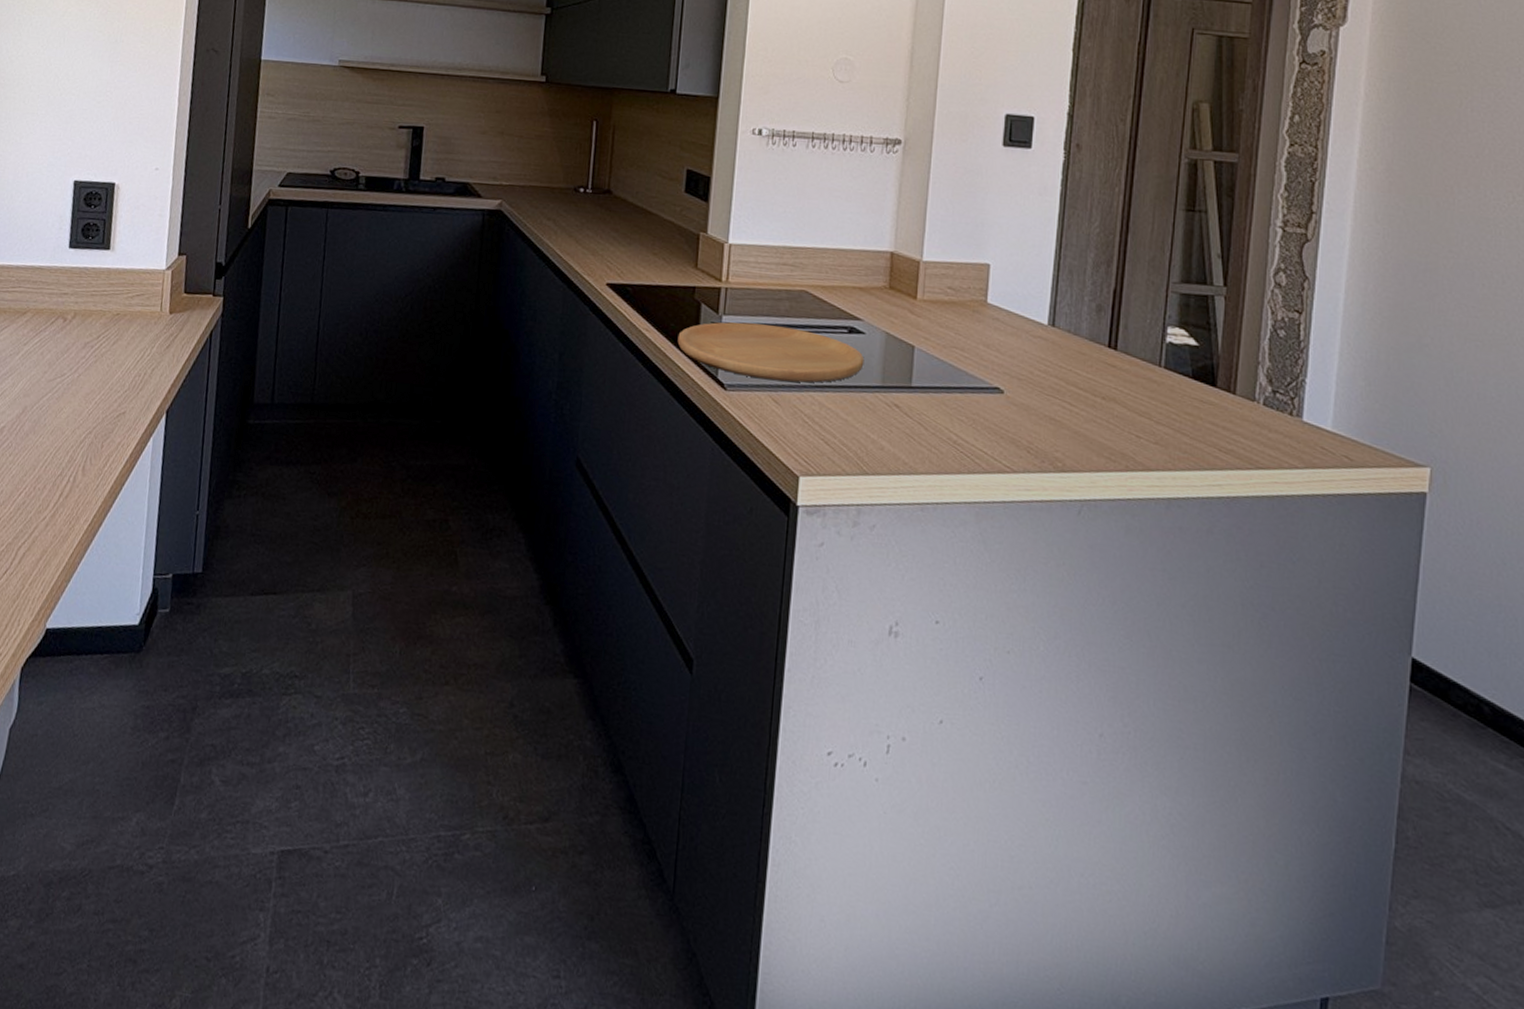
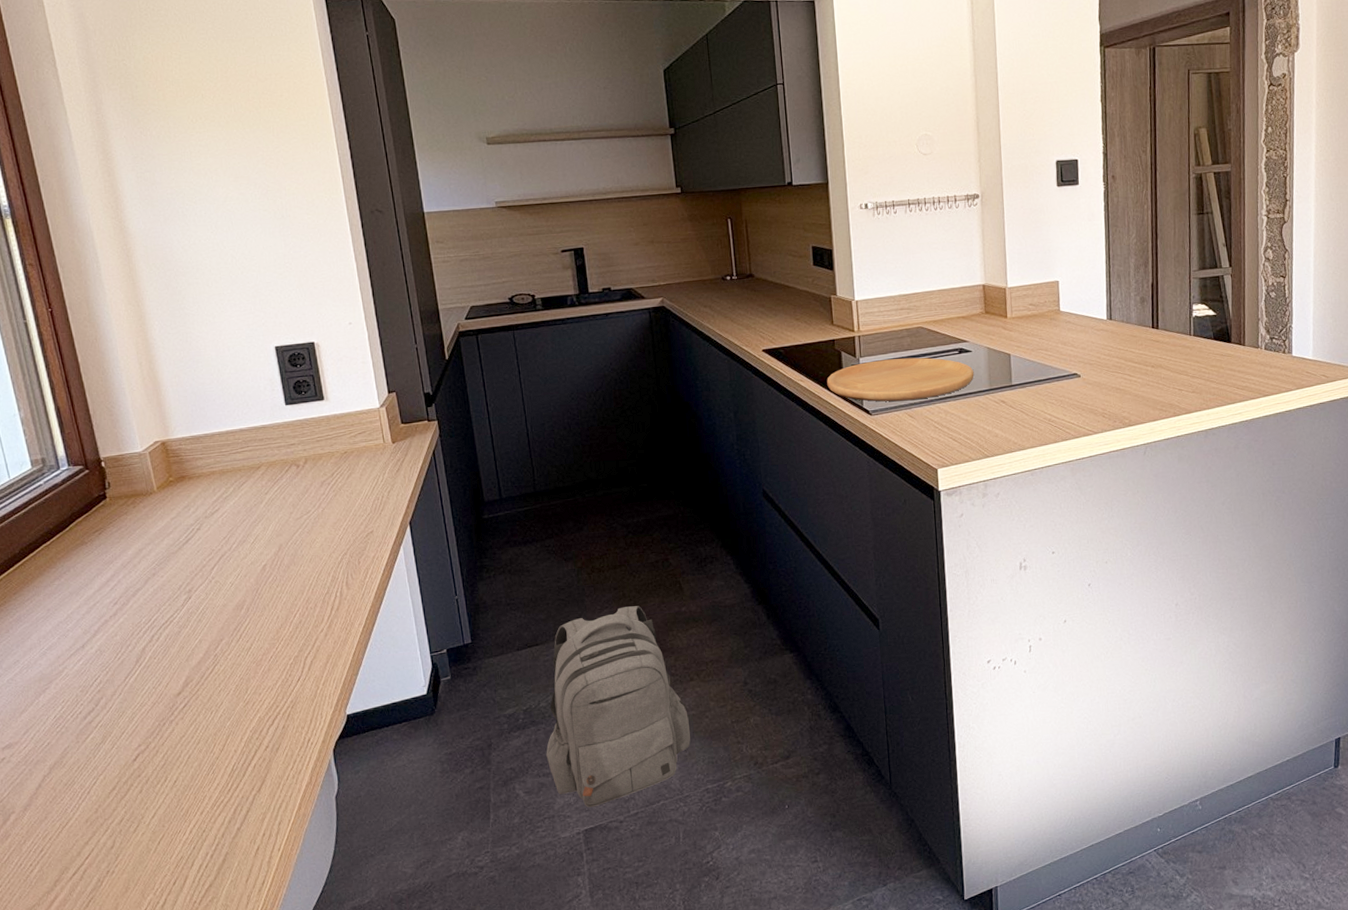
backpack: none [255,569,435,823] -> present [546,606,691,808]

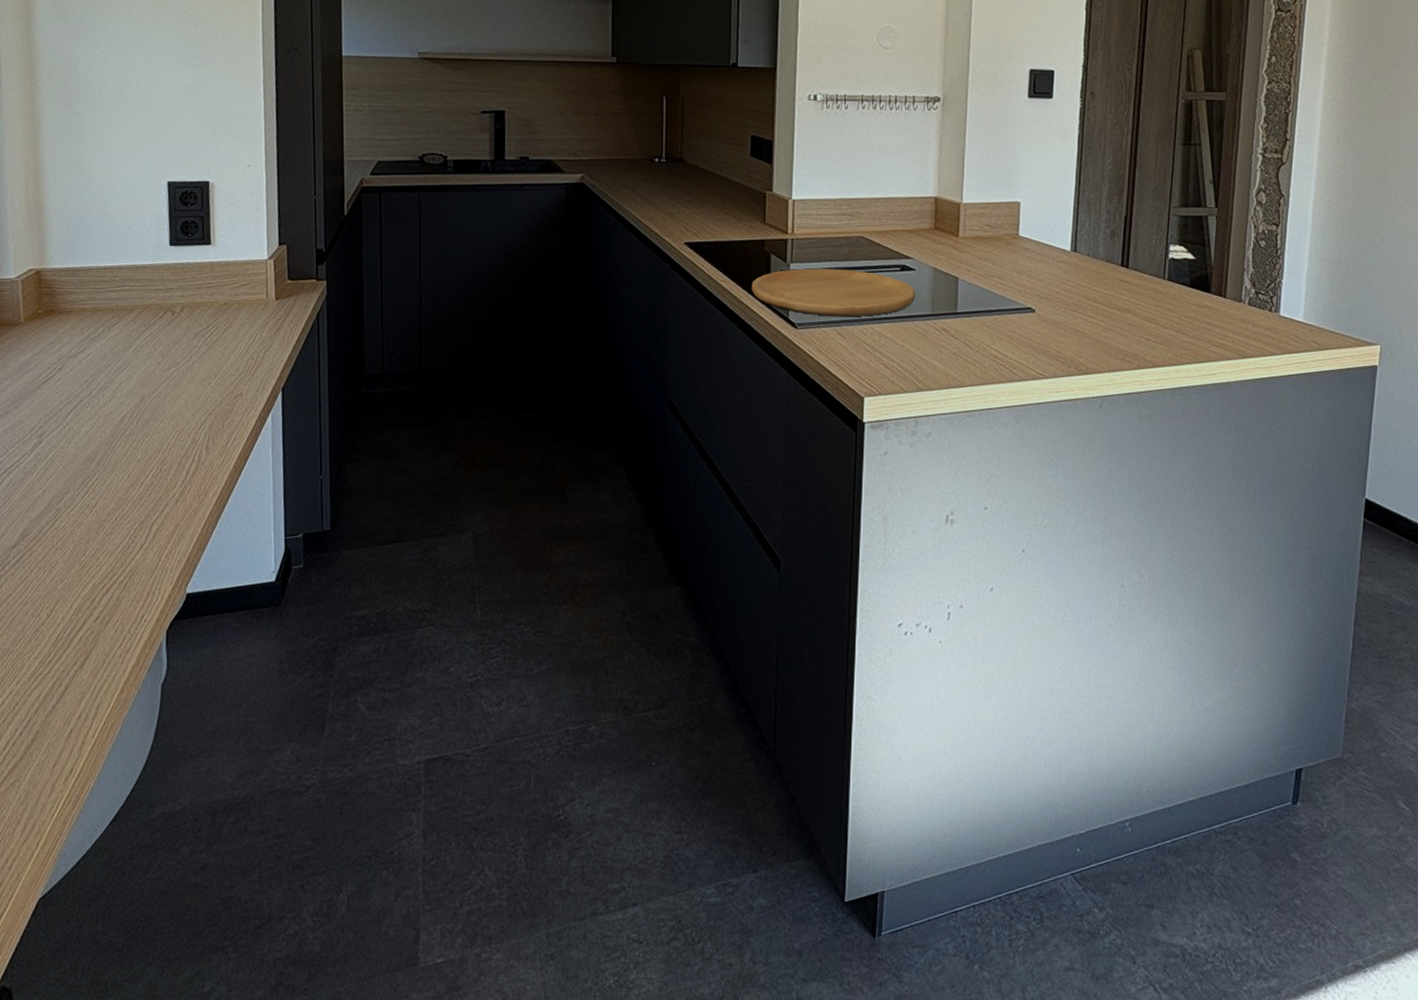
backpack: present [546,606,691,808] -> none [395,511,557,735]

